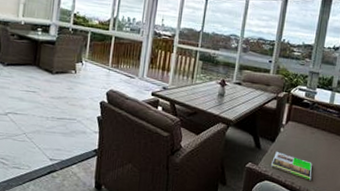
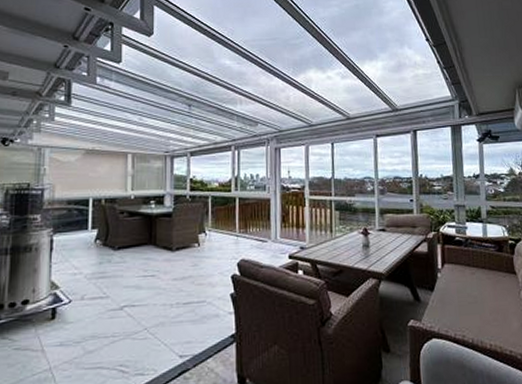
magazine: present [270,151,312,181] -> none [435,301,483,330]

